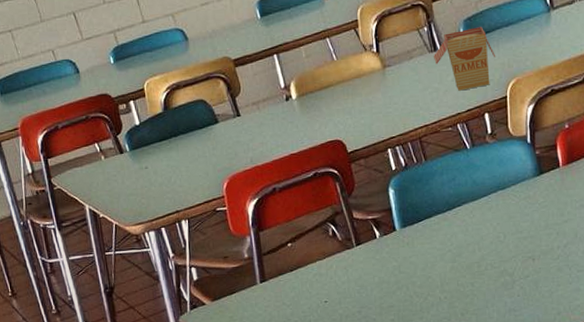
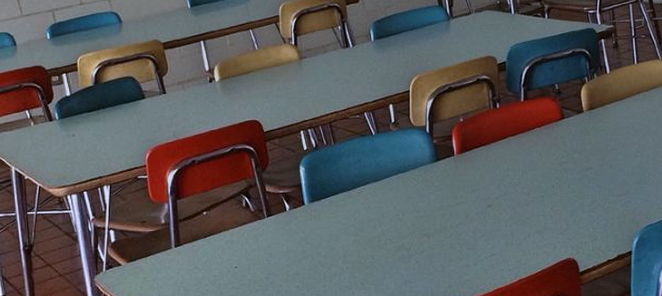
food container: present [433,27,496,91] -> none [345,29,401,83]

